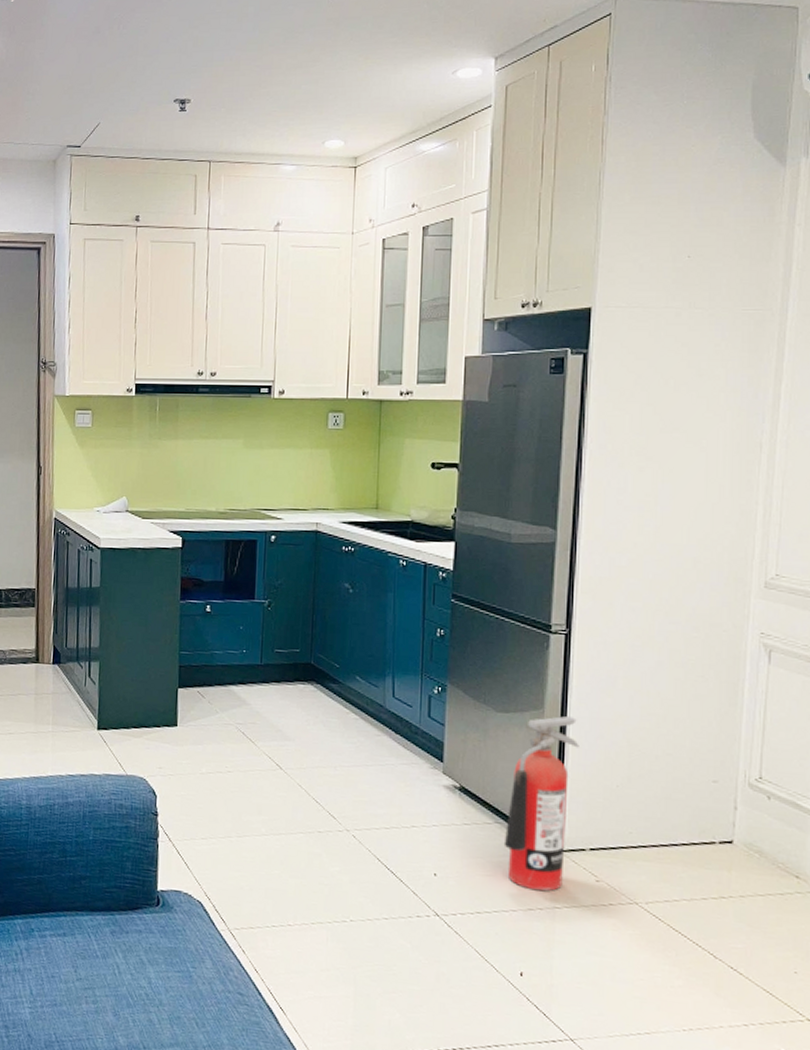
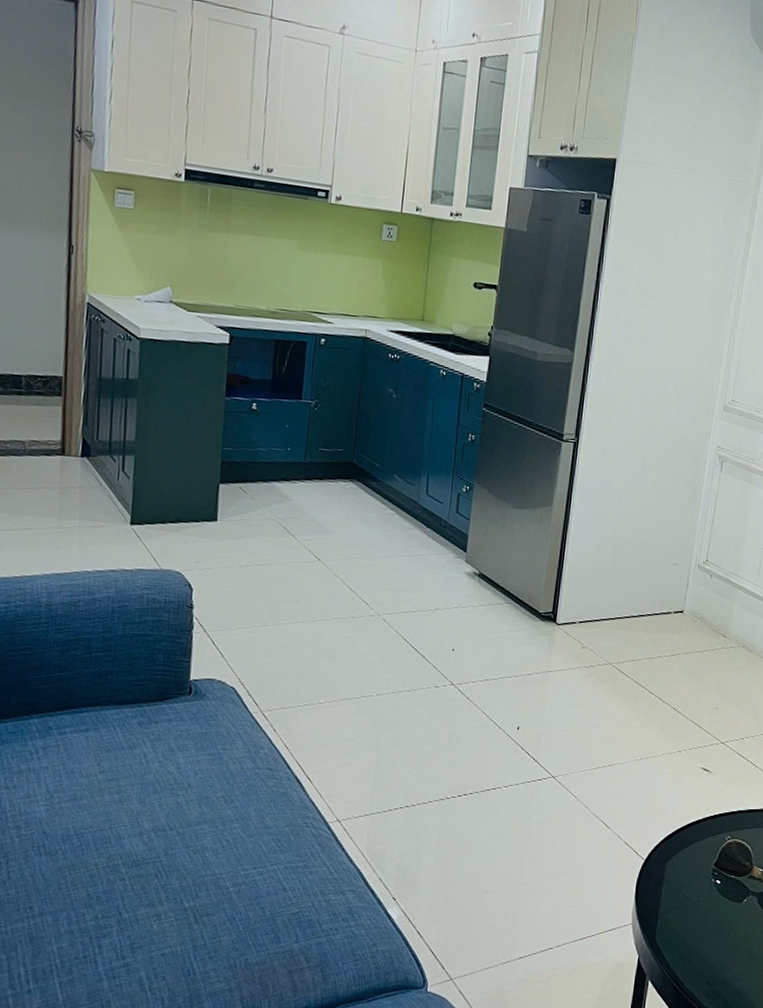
fire extinguisher: present [503,715,579,892] -> none [511,511,578,659]

